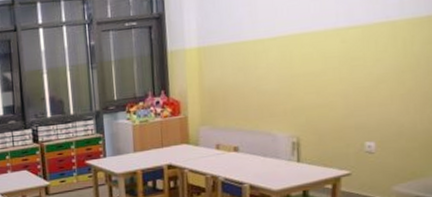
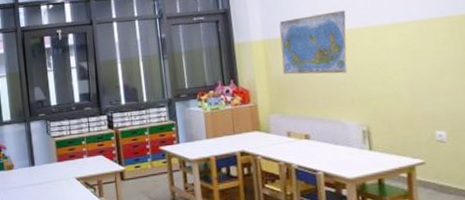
world map: none [215,14,287,85] -> present [279,10,347,75]

